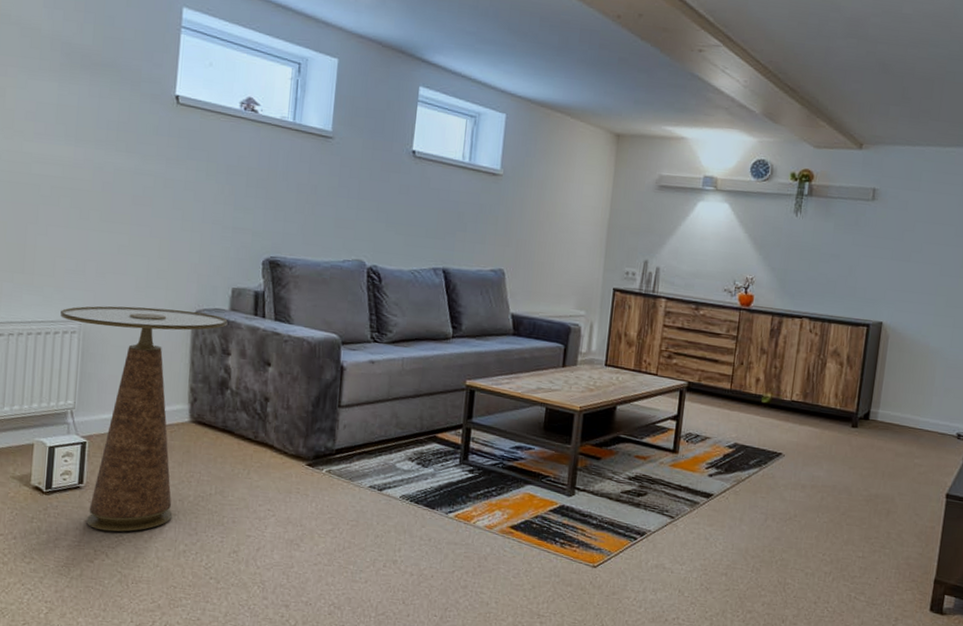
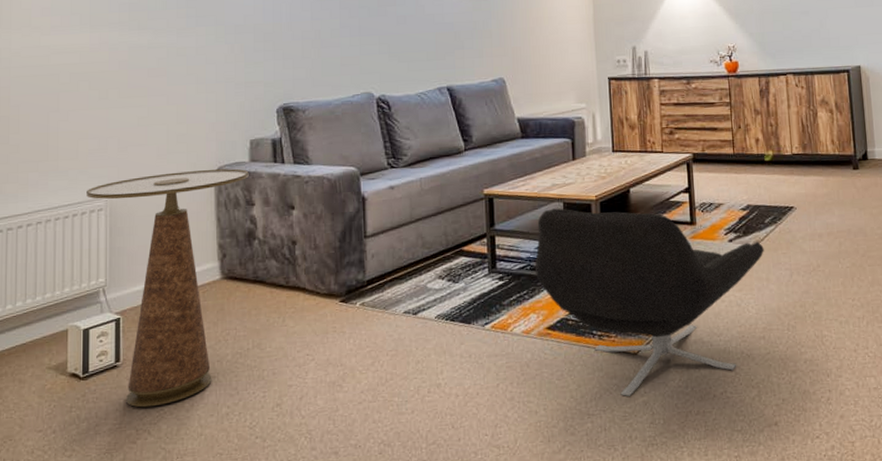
lounge chair: none [506,412,743,605] -> present [534,208,764,396]

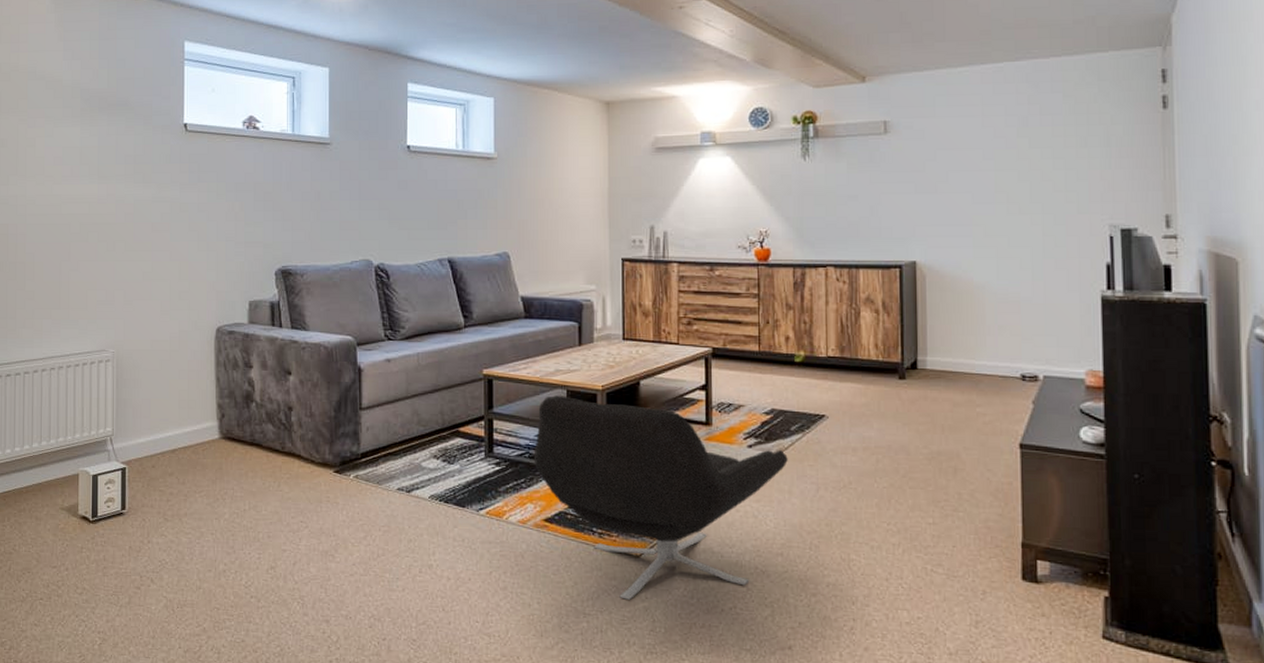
side table: present [86,168,249,408] -> none [95,329,247,556]

